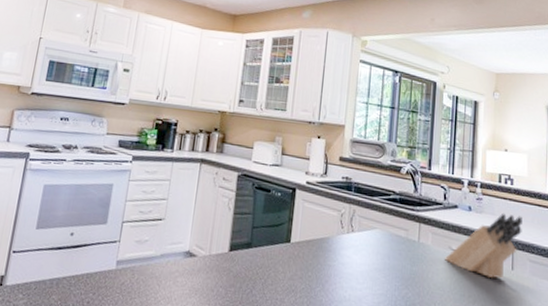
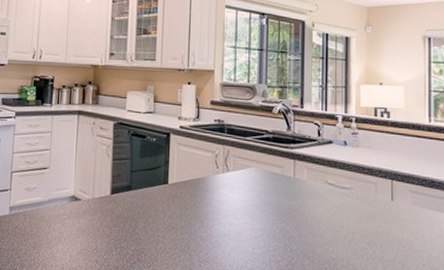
knife block: present [445,213,522,279] -> none [322,145,401,210]

